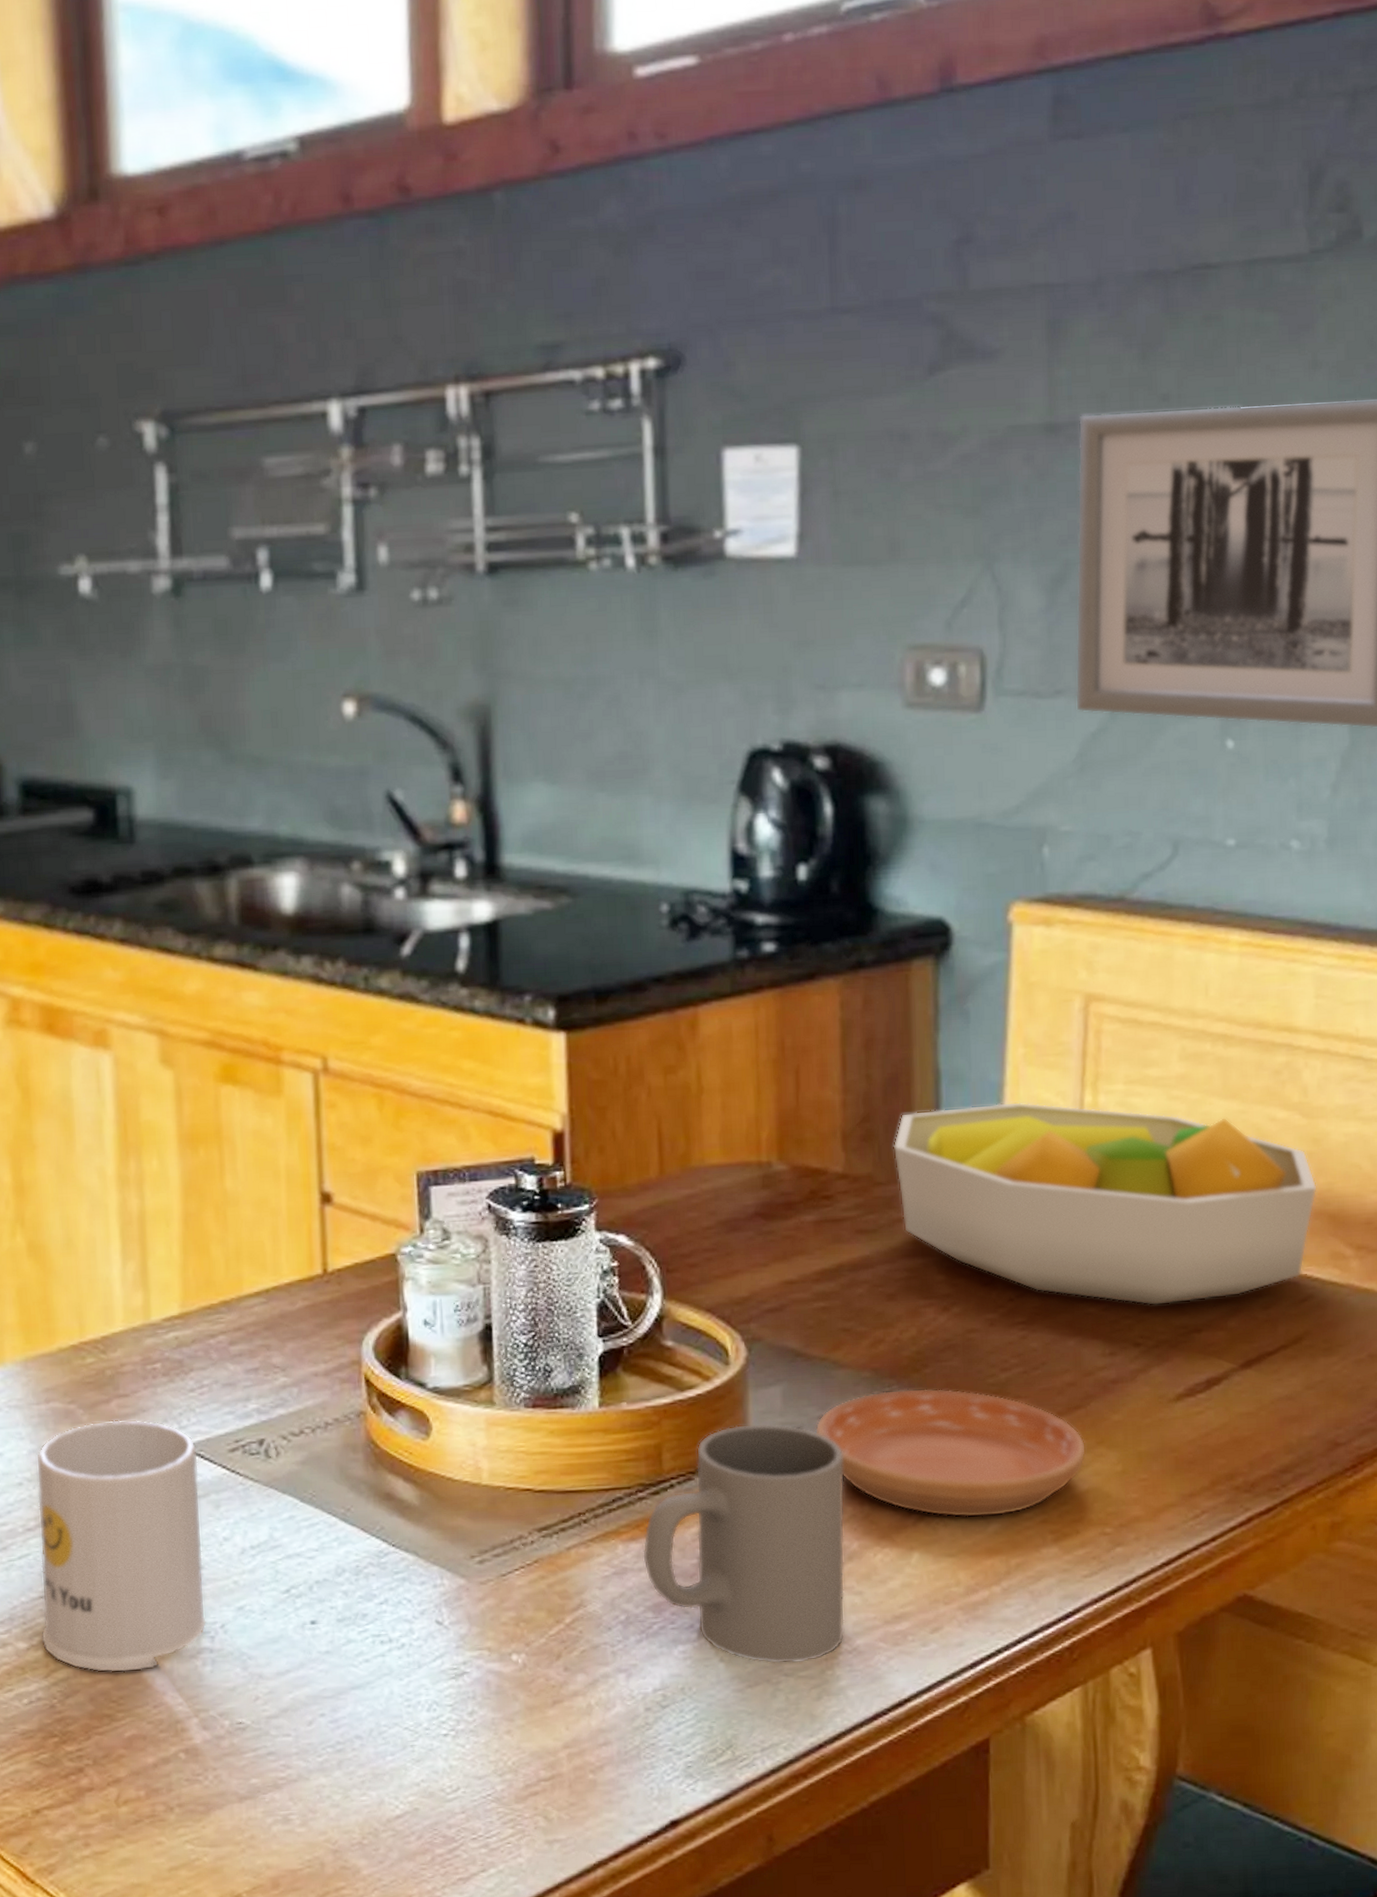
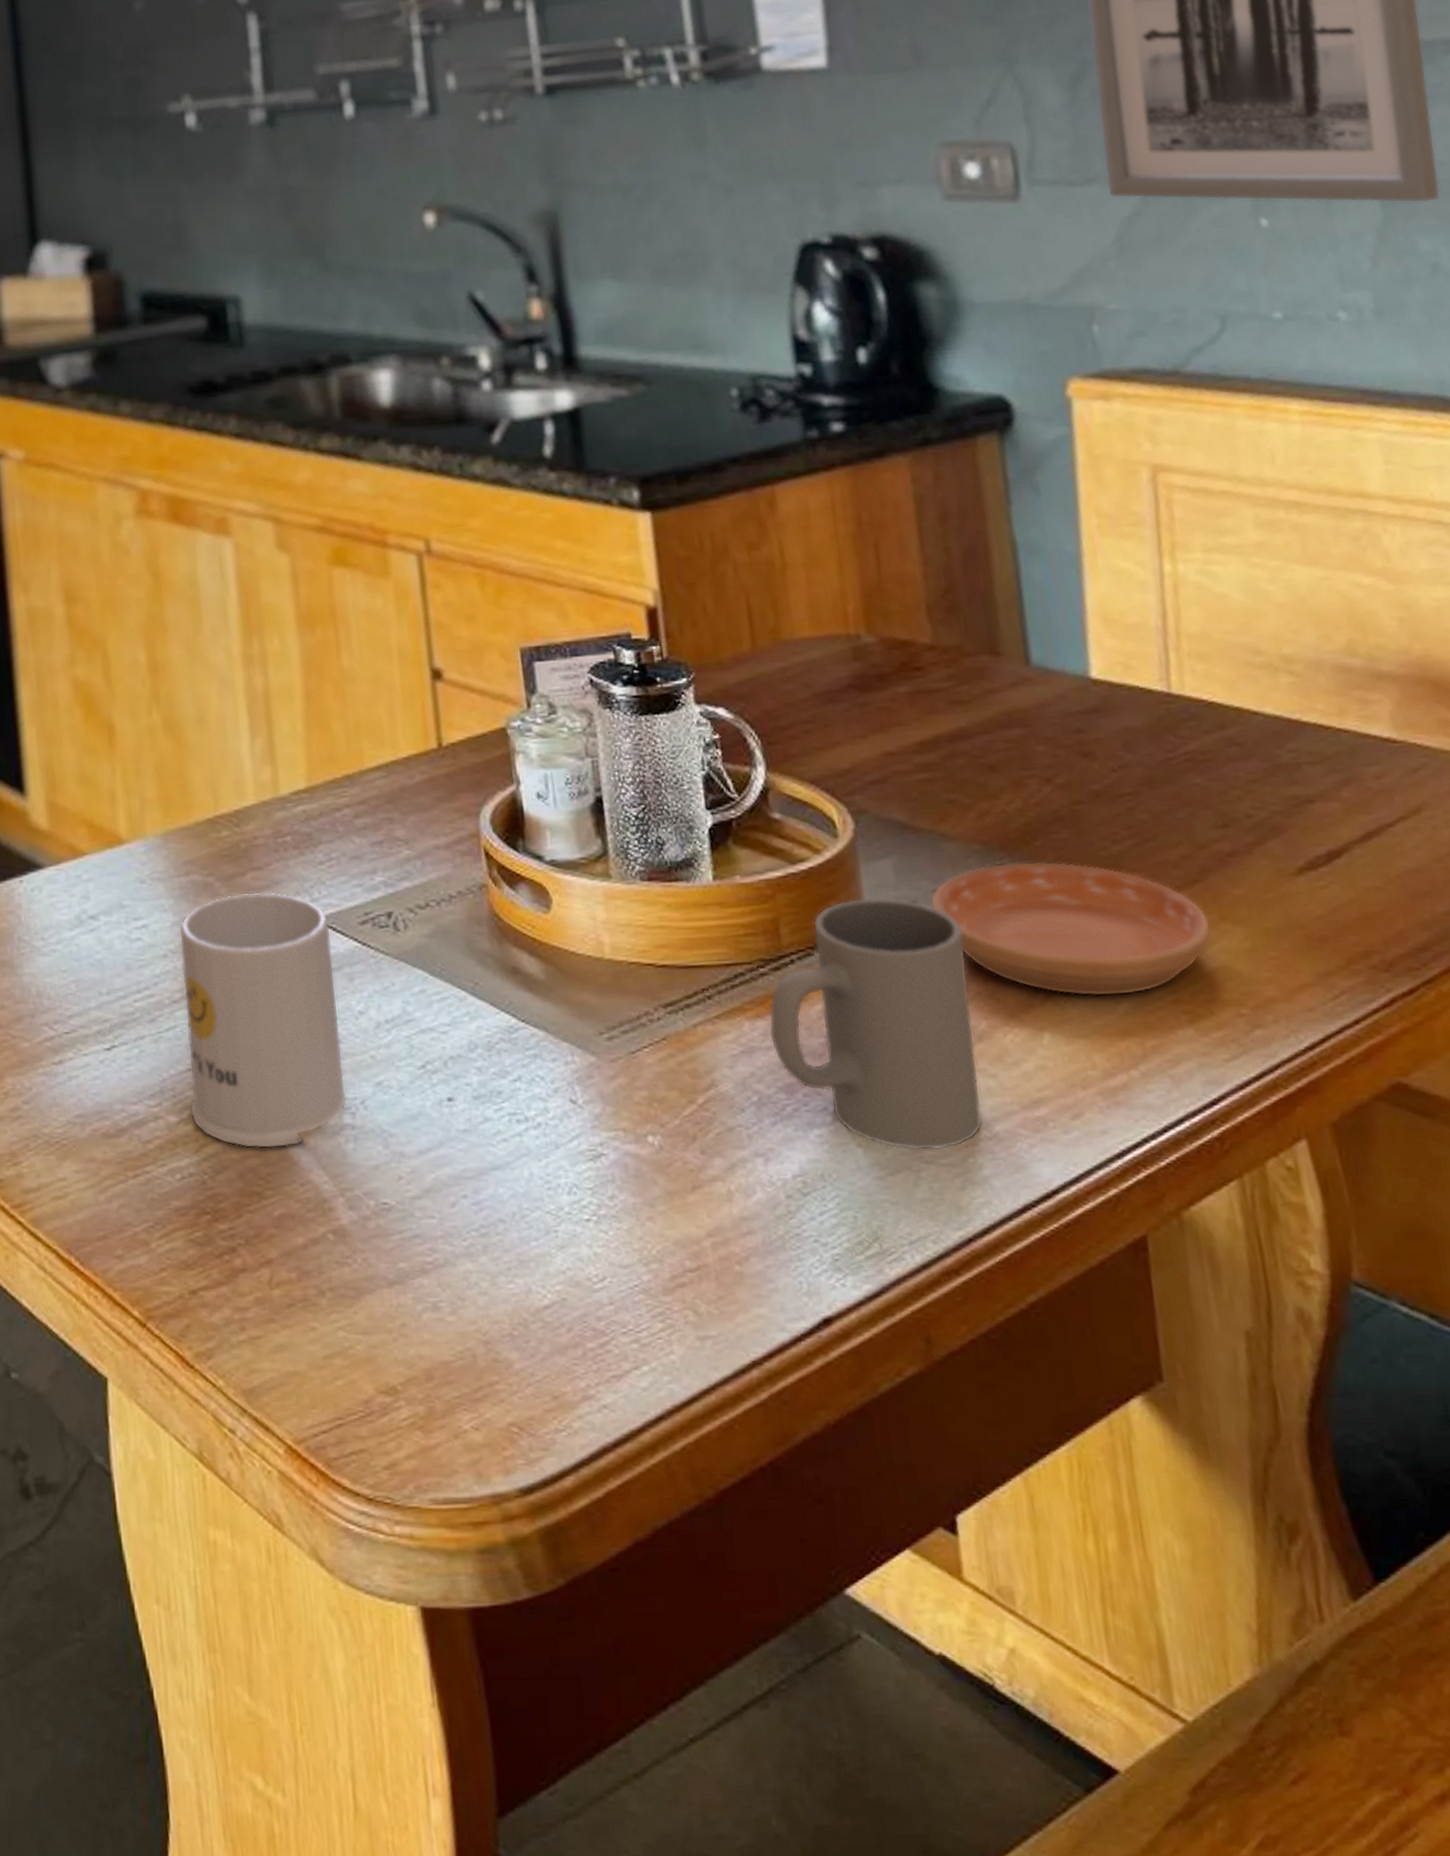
fruit bowl: present [893,1101,1317,1306] -> none [978,571,1415,776]

